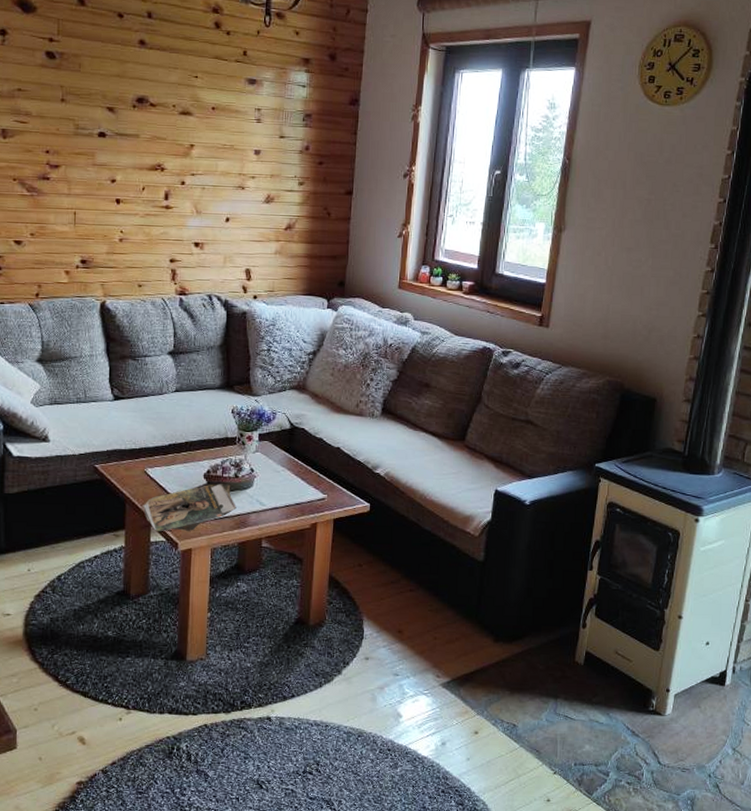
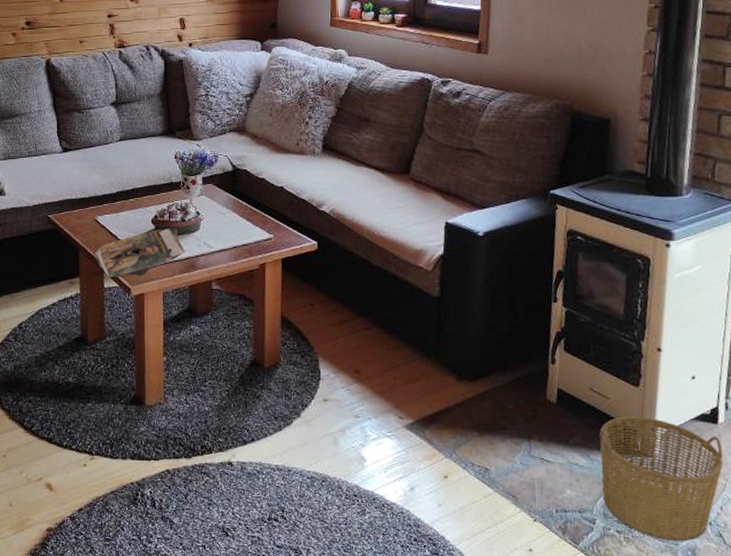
basket: none [617,678,727,791] -> present [598,416,723,541]

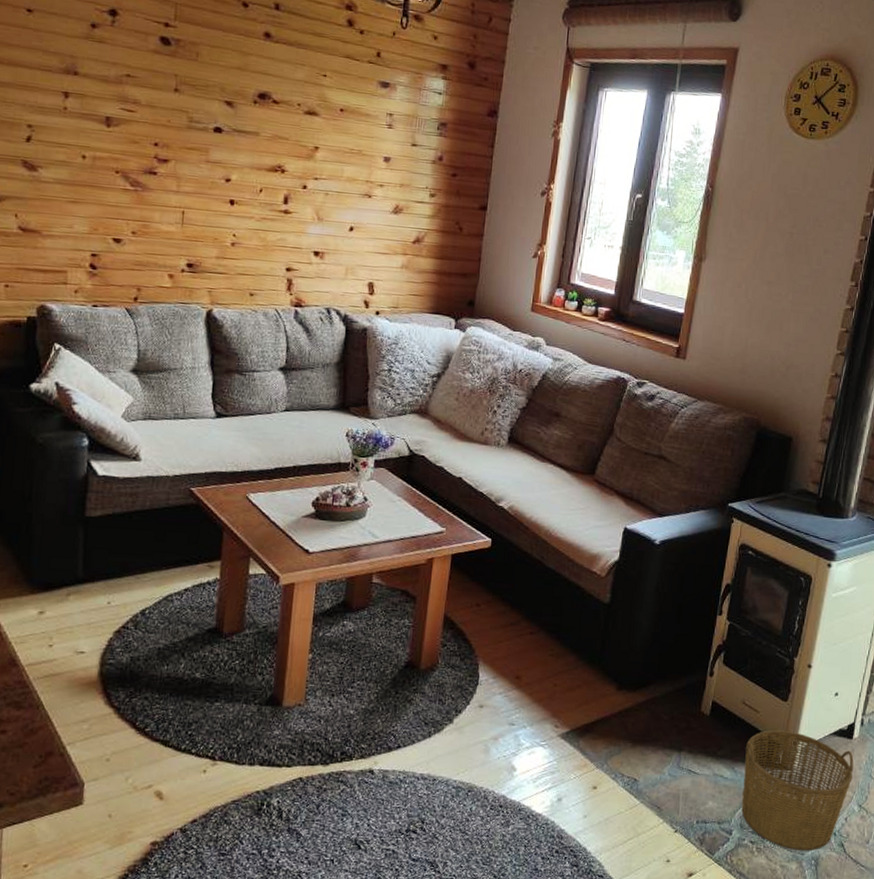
magazine: present [95,227,185,278] -> none [241,512,347,565]

